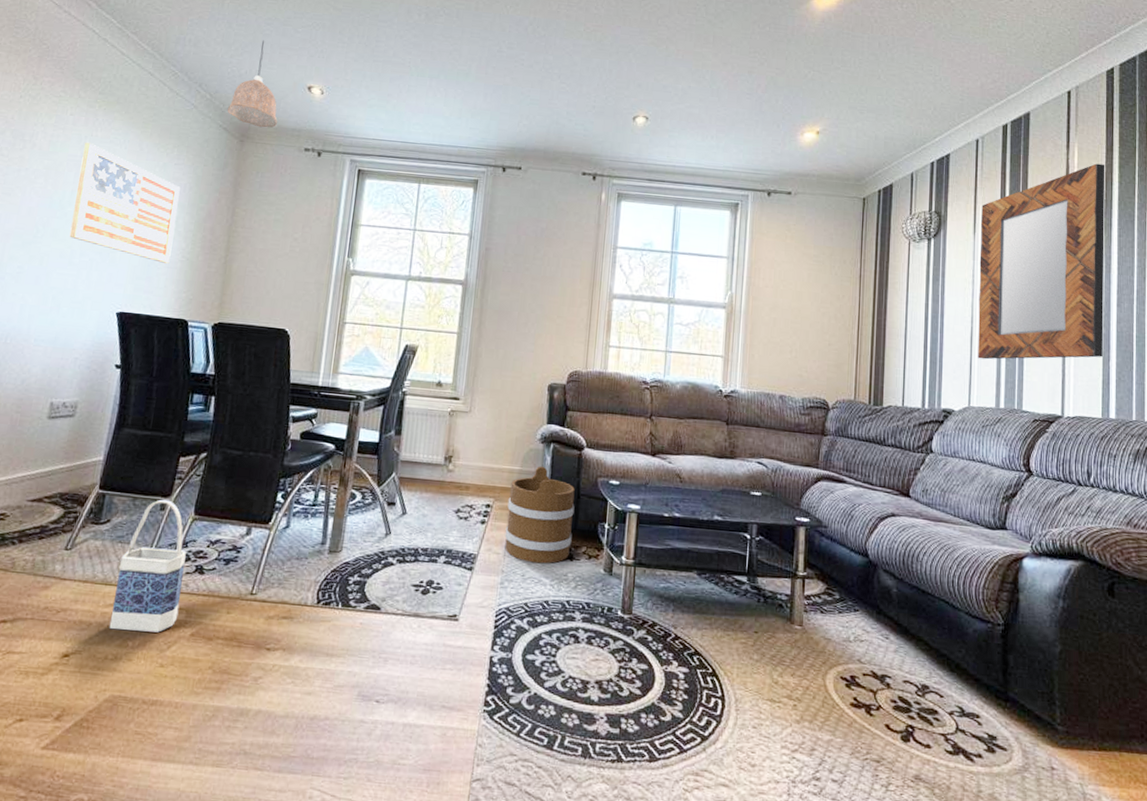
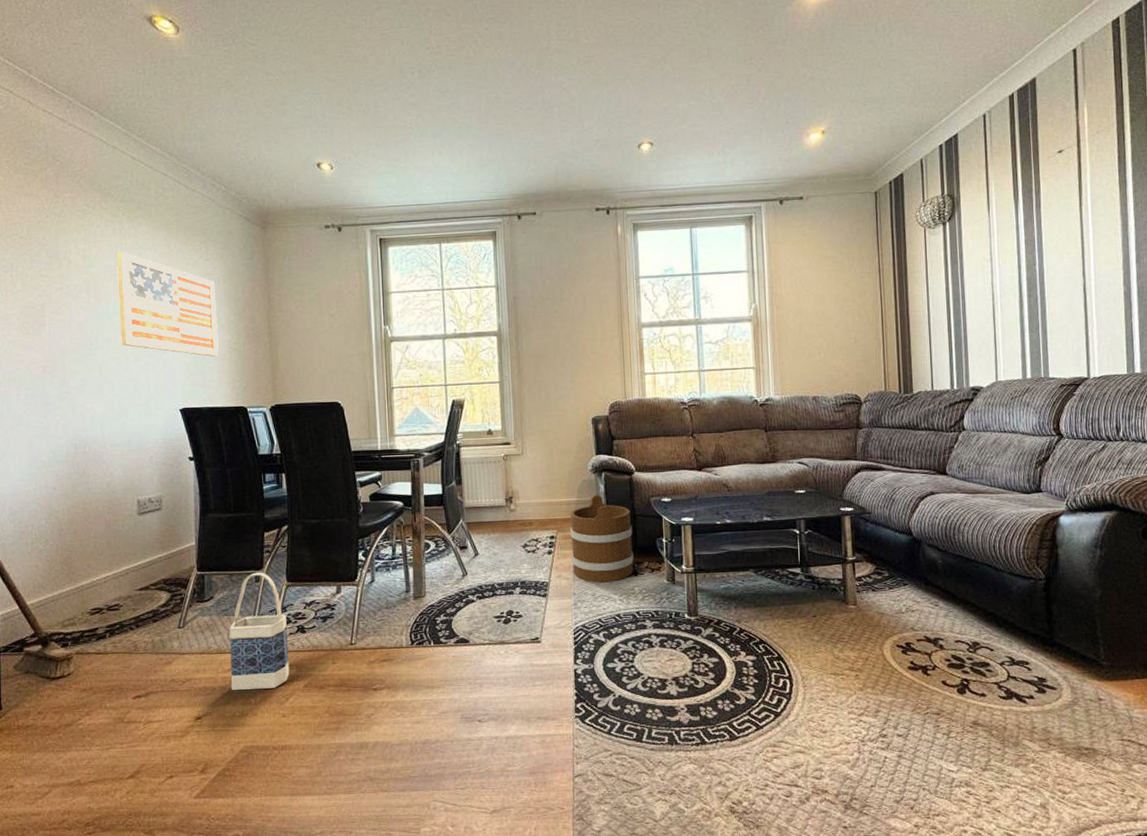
pendant lamp: present [227,40,278,128] -> none [244,123,295,212]
home mirror: present [978,163,1105,360] -> none [994,120,1126,334]

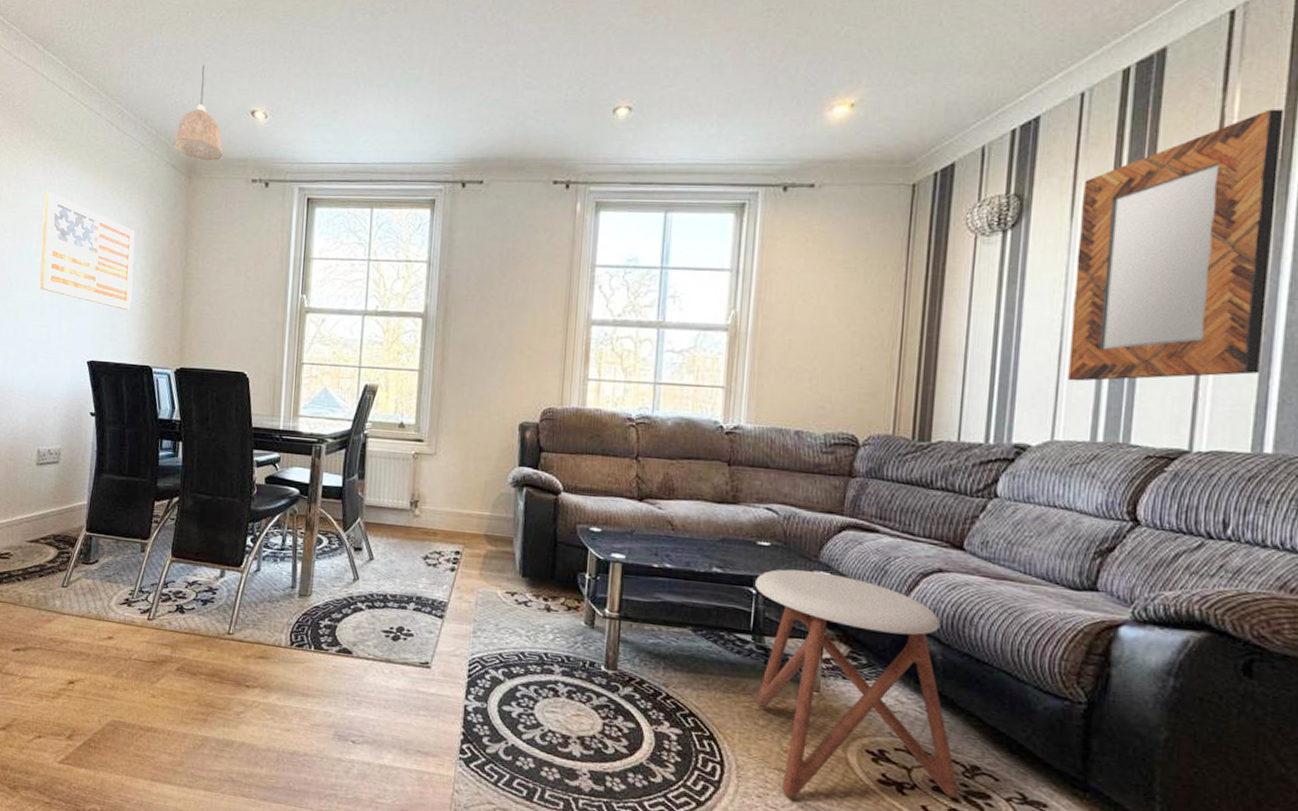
bag: present [230,572,290,691] -> none [105,541,167,666]
pendant lamp: none [244,123,295,212] -> present [173,64,224,161]
bucket: present [570,494,634,583] -> none [476,511,551,614]
stool: none [798,508,967,696] -> present [755,569,959,799]
home mirror: none [994,120,1126,334] -> present [1068,109,1285,382]

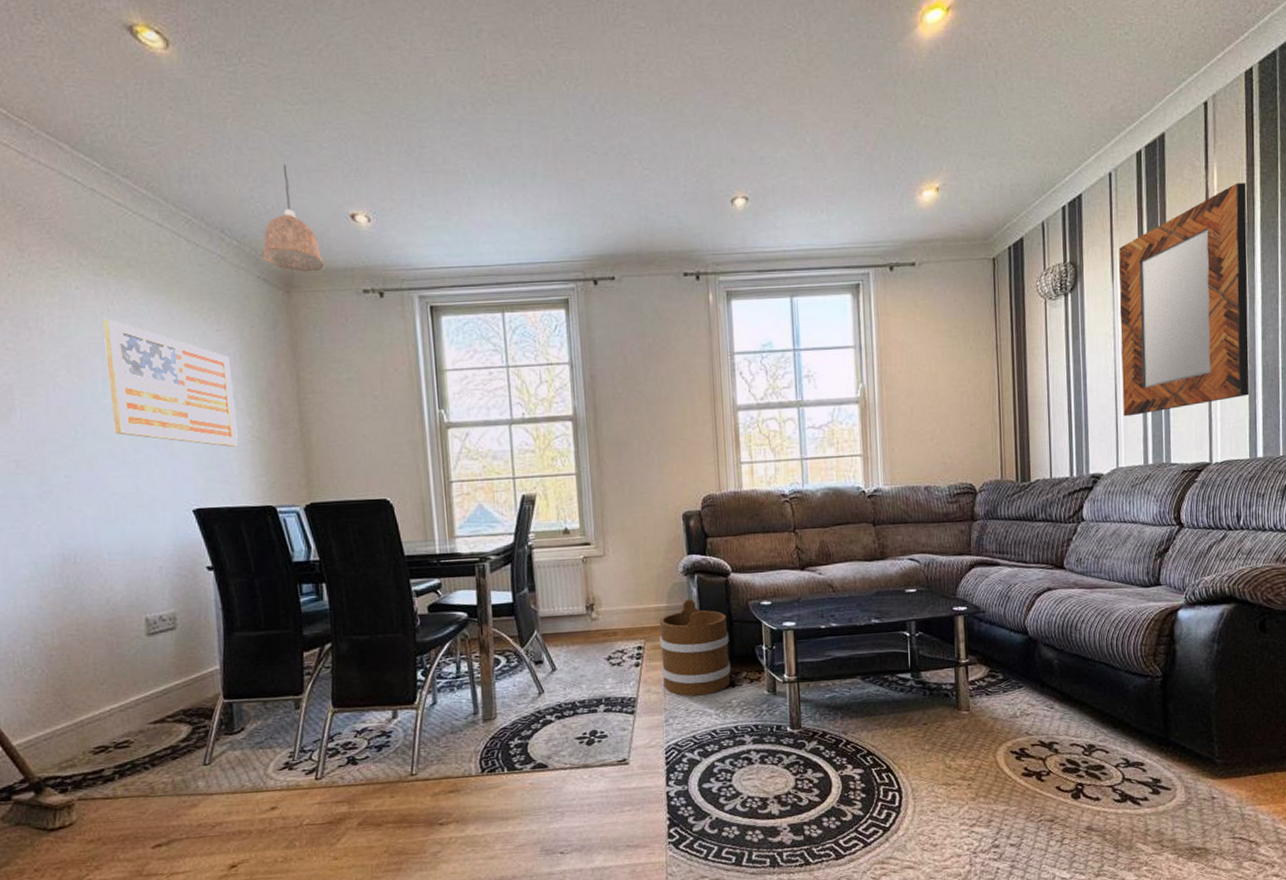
bucket: none [476,511,551,614] -> present [659,598,731,697]
stool: present [755,569,959,799] -> none [908,607,1082,807]

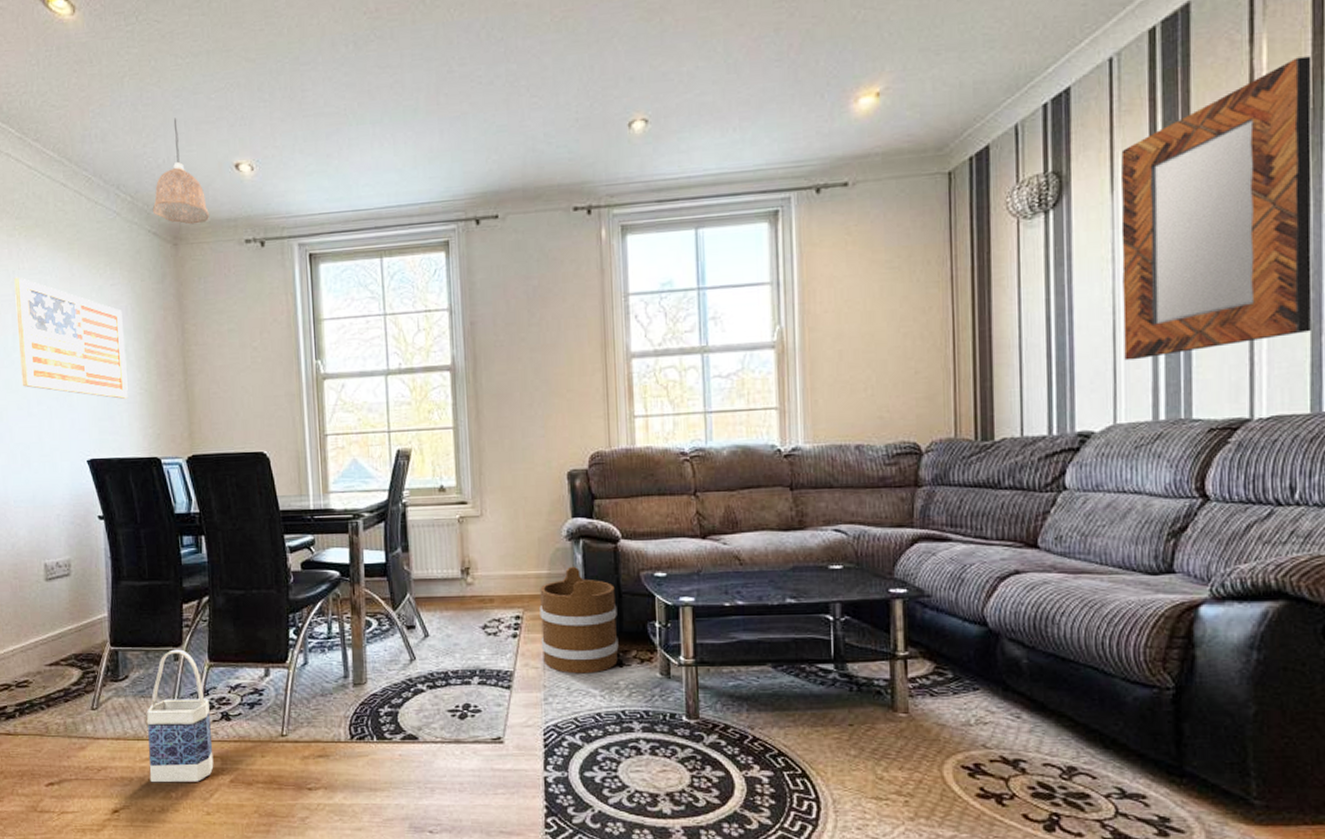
bag: none [266,697,341,834] -> present [147,649,214,783]

